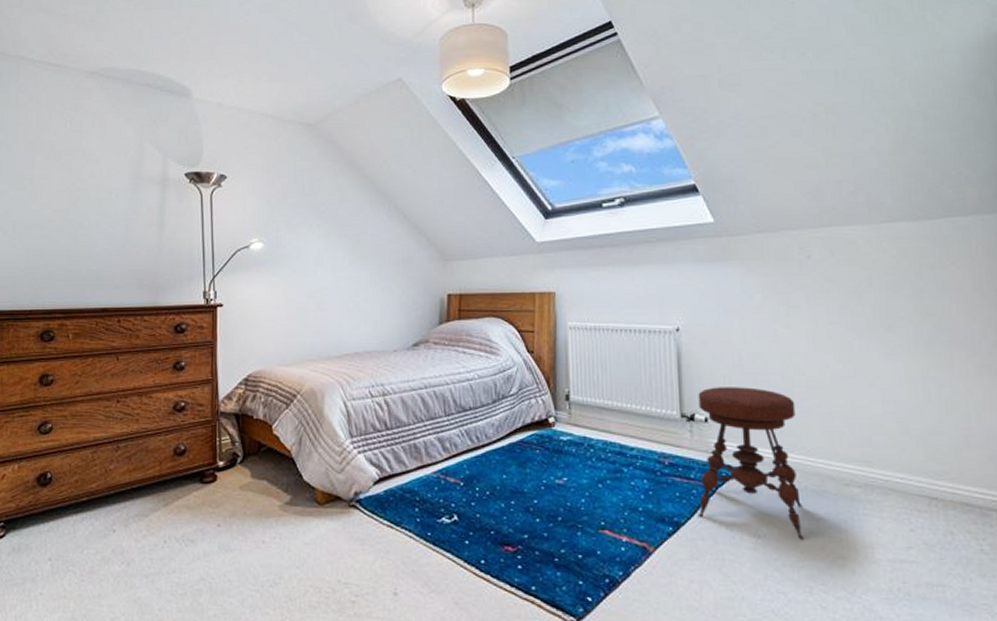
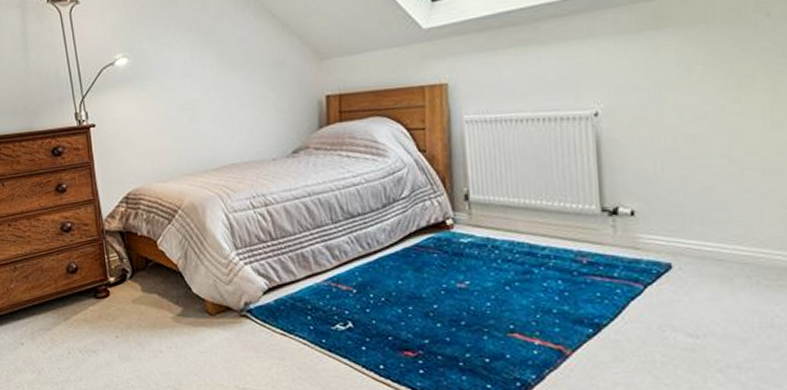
stool: present [698,387,805,541] -> none [622,174,755,340]

